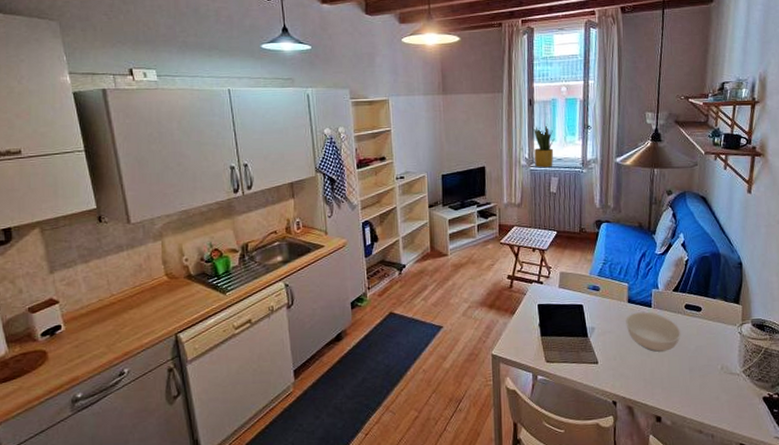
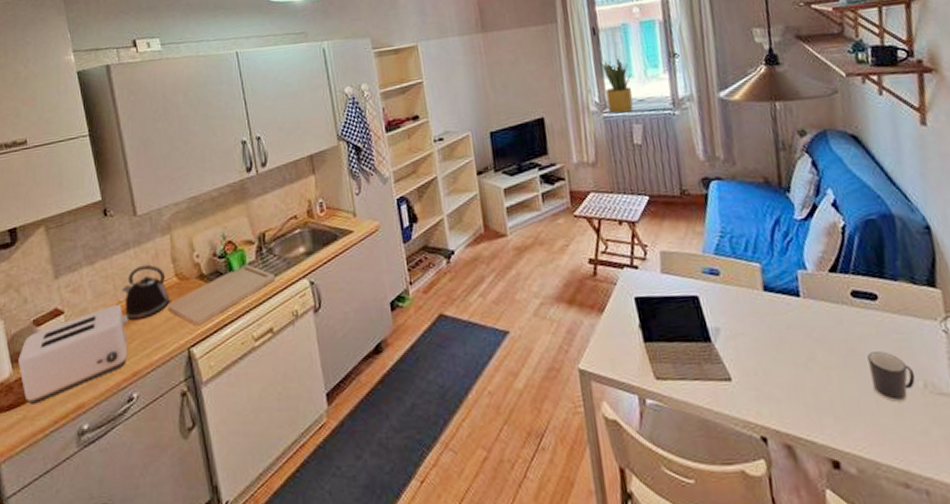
toaster: none [14,296,121,377] -> present [18,304,128,404]
kettle: none [114,265,162,311] -> present [121,264,172,321]
cutting board: none [158,268,255,317] -> present [168,264,275,327]
bowl: present [626,312,681,352] -> none [763,303,853,362]
mug: none [689,345,717,378] -> present [867,351,916,402]

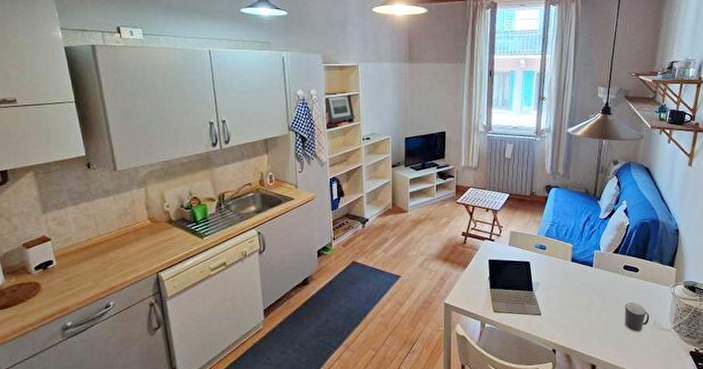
toaster: present [18,304,128,404] -> none [10,236,107,306]
kettle: present [121,264,172,321] -> none [102,209,145,250]
cutting board: present [168,264,275,327] -> none [141,215,230,258]
picture frame: none [377,80,420,124] -> present [323,91,354,122]
planter: present [602,56,634,114] -> none [491,94,513,135]

